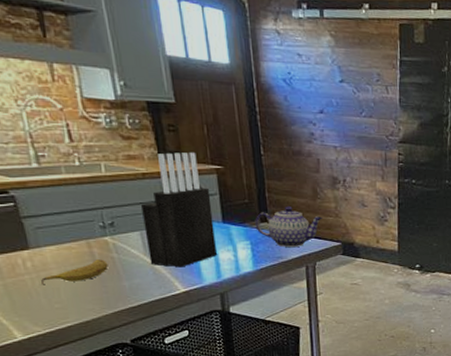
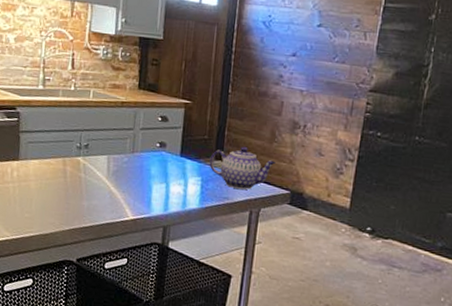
fruit: present [40,259,109,285] -> none [19,177,75,196]
knife block: present [140,151,217,268] -> none [109,84,175,195]

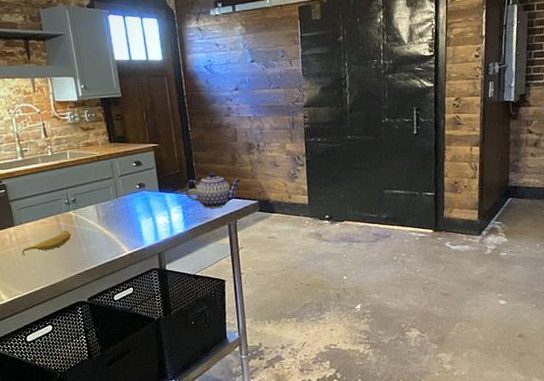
fruit: none [19,177,75,196] -> present [21,230,72,255]

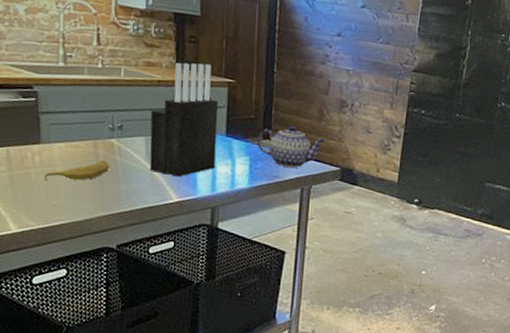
knife block: none [95,134,155,233] -> present [149,62,219,177]

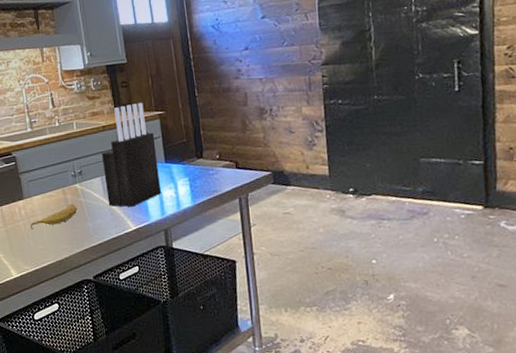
teapot: present [257,125,325,168] -> none [192,140,252,181]

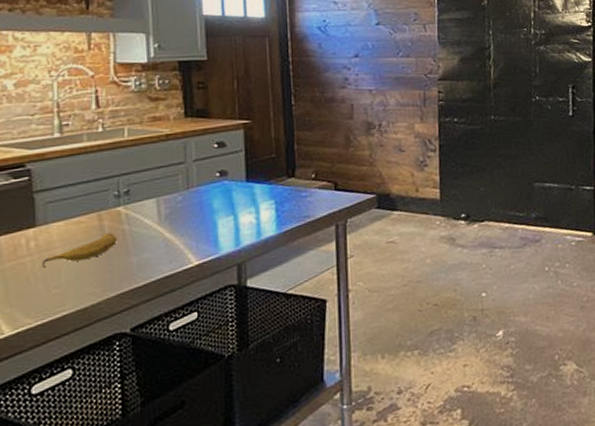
knife block: present [101,102,161,207] -> none [160,108,237,236]

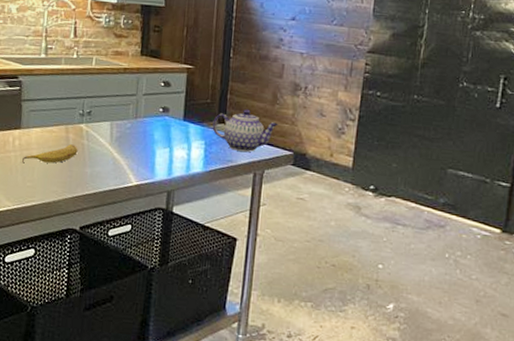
teapot: none [281,157,355,204] -> present [212,109,278,152]

